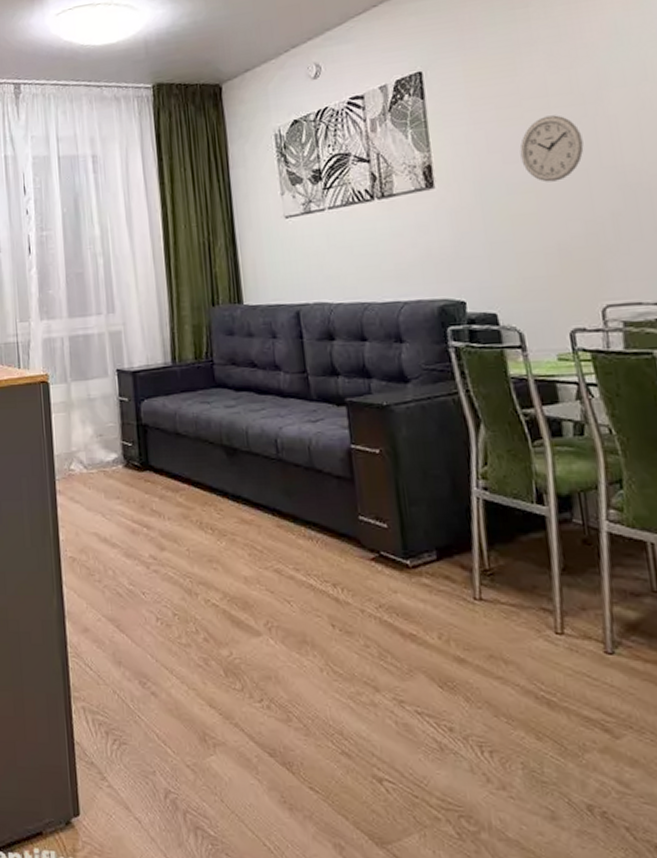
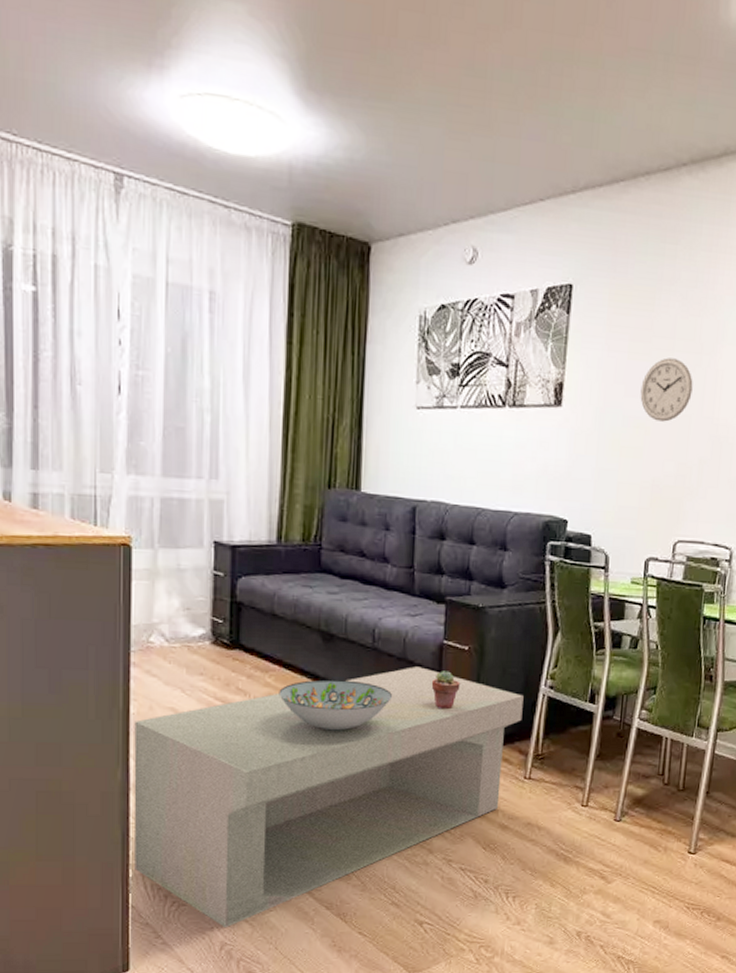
coffee table: none [64,475,457,773] -> present [133,666,524,929]
decorative bowl: none [191,495,305,550] -> present [278,679,392,731]
potted succulent: none [345,478,378,521] -> present [431,671,461,710]

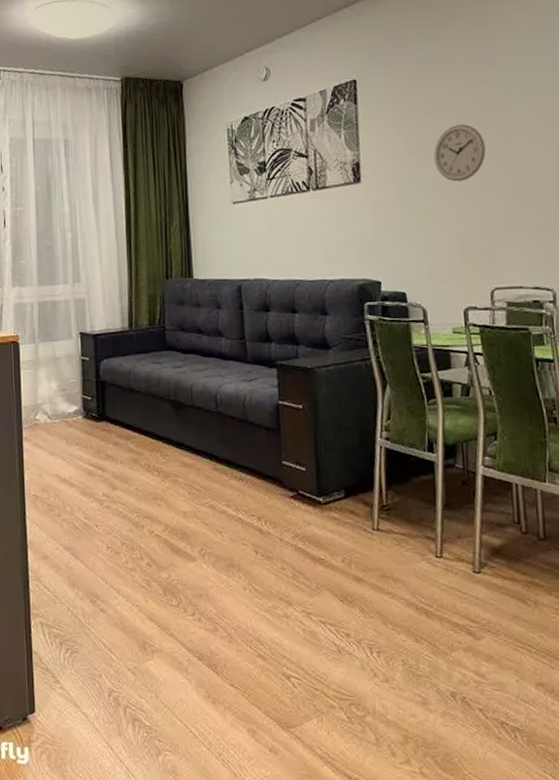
coffee table: present [133,666,524,929] -> none [28,427,363,676]
decorative bowl: present [278,679,392,731] -> none [140,443,238,489]
potted succulent: present [431,671,461,710] -> none [272,429,299,466]

